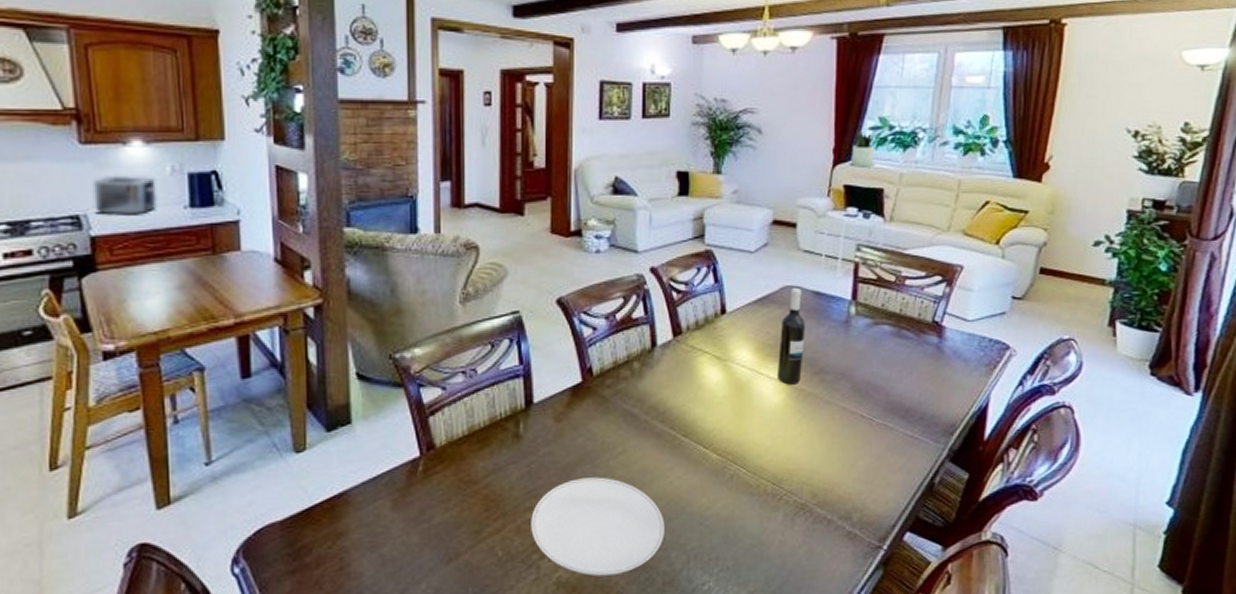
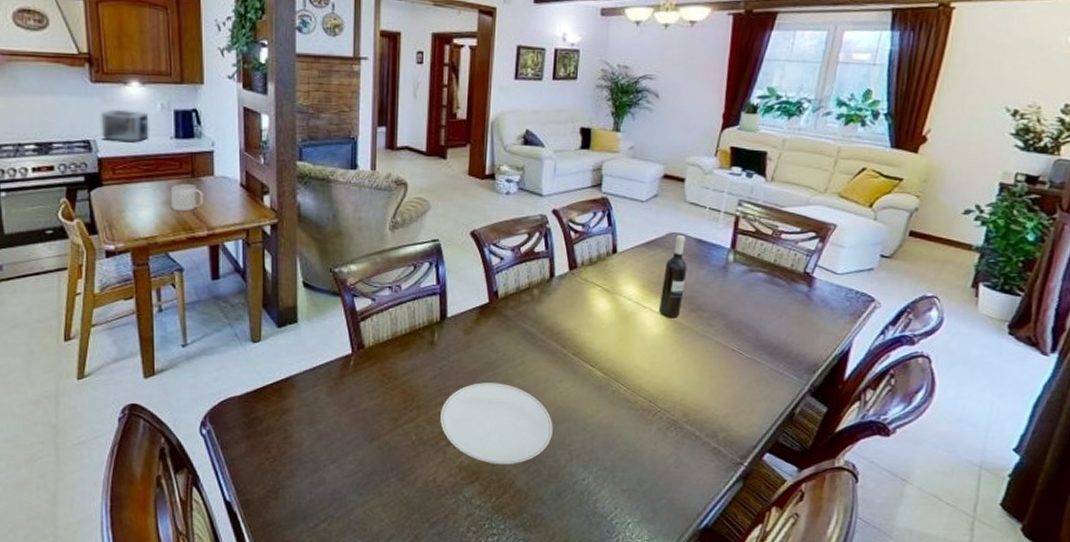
mug: none [185,263,228,297] -> present [170,184,203,212]

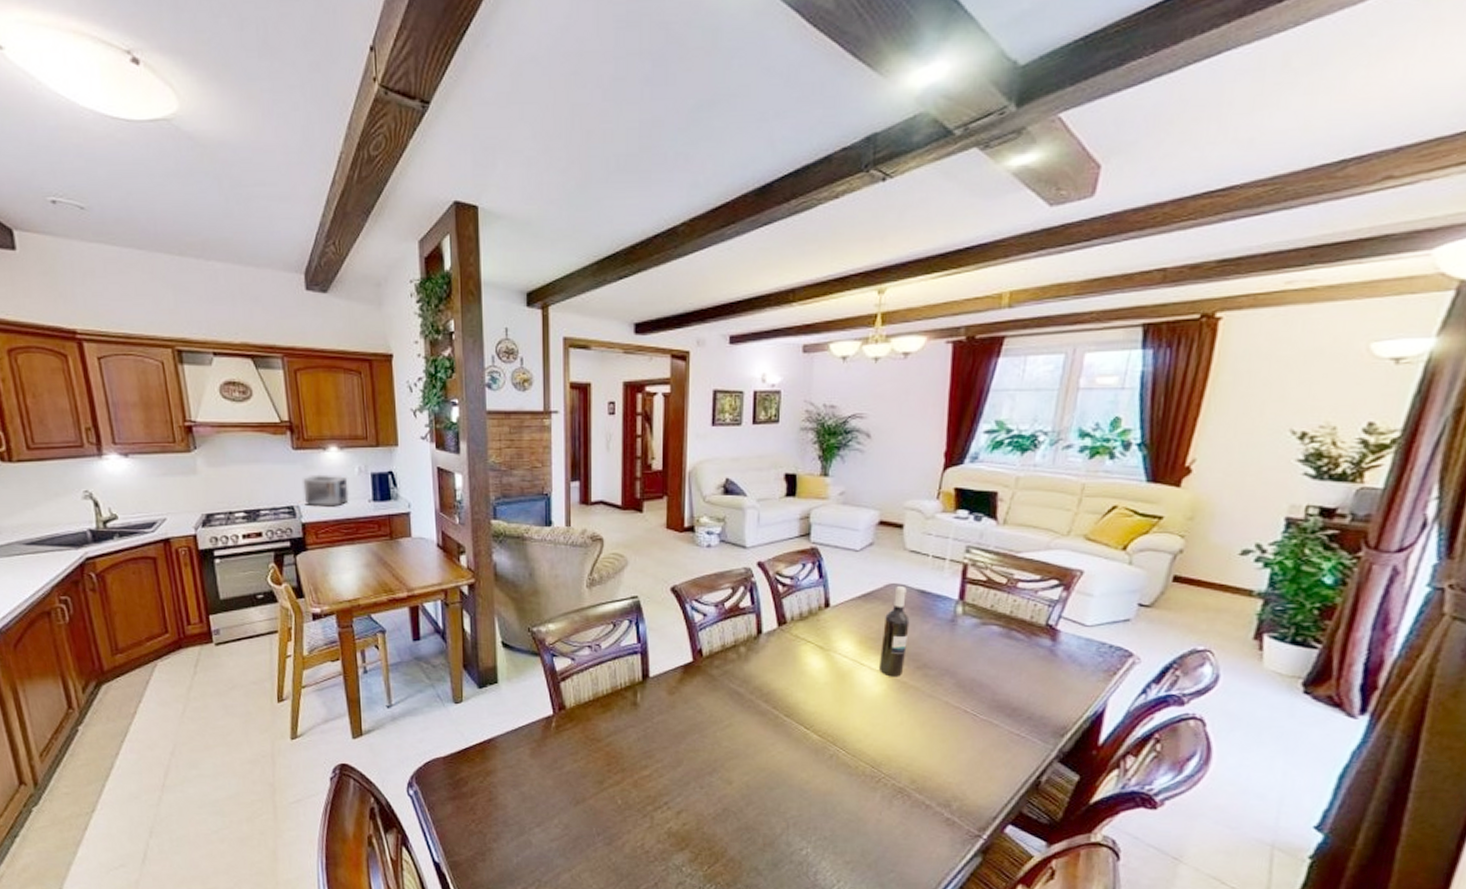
mug: present [170,184,203,212] -> none [370,546,402,574]
plate: present [440,383,553,464] -> none [646,745,766,832]
planter: present [736,99,762,132] -> none [961,435,990,471]

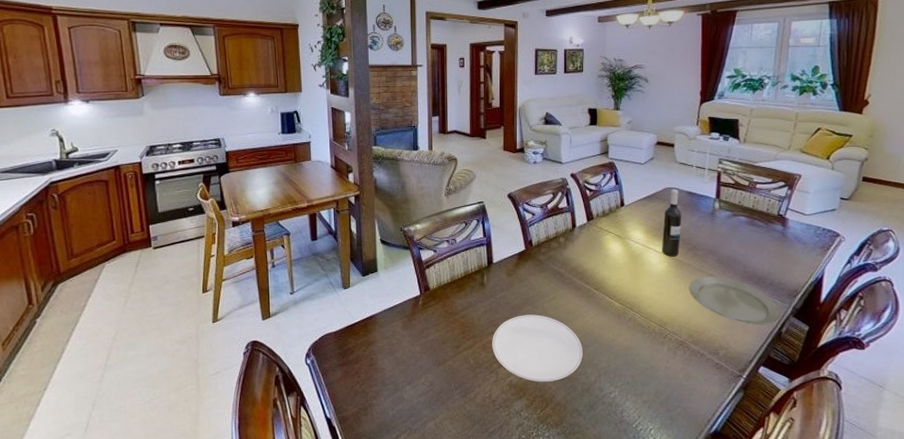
toaster: present [303,474,349,507] -> none [227,114,263,139]
plate: none [646,745,766,832] -> present [492,315,583,382]
plate: none [915,705,1040,772] -> present [690,277,780,325]

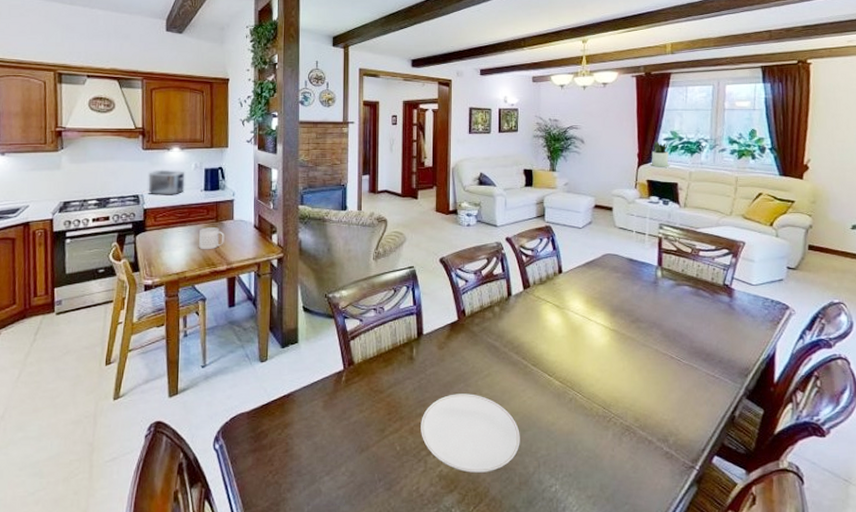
toaster: none [227,114,263,139] -> present [148,169,185,195]
mug: none [279,168,304,189] -> present [198,227,225,250]
wine bottle: present [661,189,682,257] -> none [602,256,623,330]
plate: present [690,277,780,325] -> none [634,352,732,408]
planter: none [712,79,732,105] -> present [650,141,670,167]

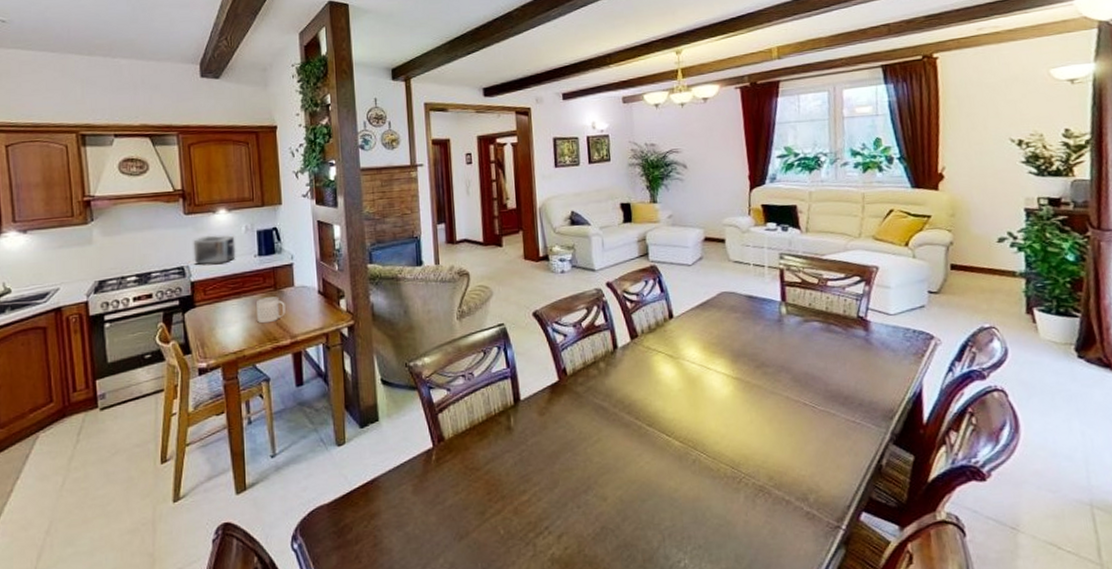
plate: present [421,394,520,473] -> none [525,463,641,554]
planter: present [650,141,670,167] -> none [763,159,787,190]

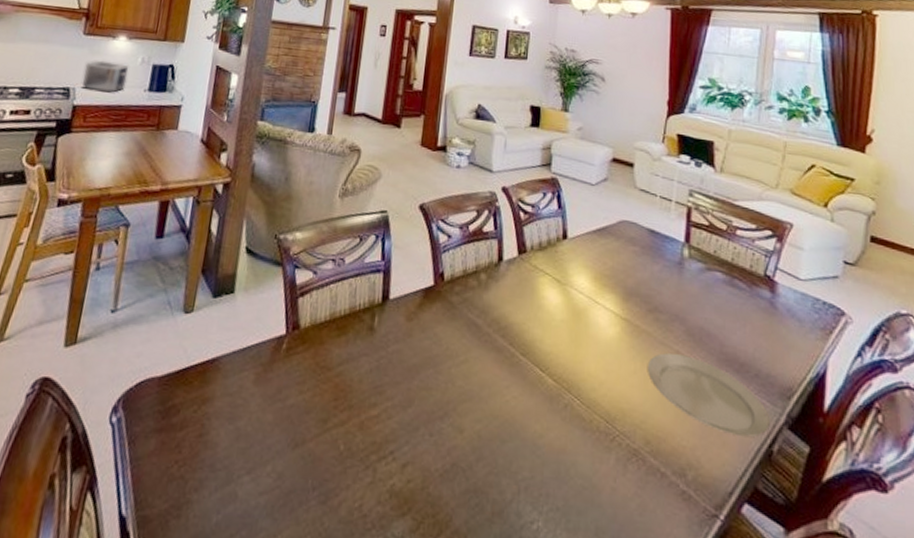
mug: present [255,296,286,324] -> none [131,136,164,164]
plate: none [762,399,877,458] -> present [648,353,769,437]

